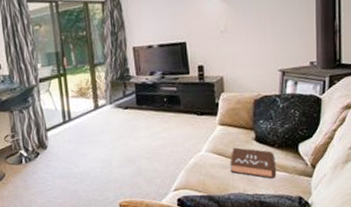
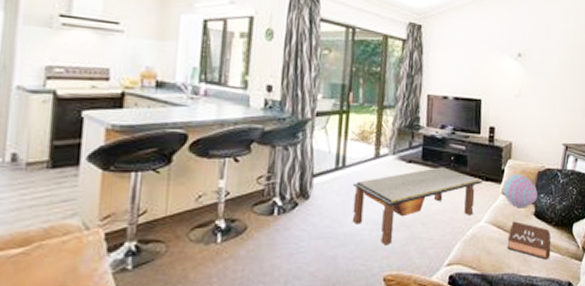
coffee table: none [80,108,198,179] -> present [352,167,482,246]
cushion: none [219,104,256,135] -> present [503,173,537,207]

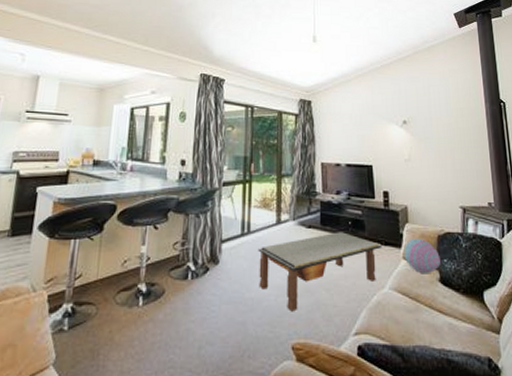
book: present [507,221,551,260] -> none [414,288,464,331]

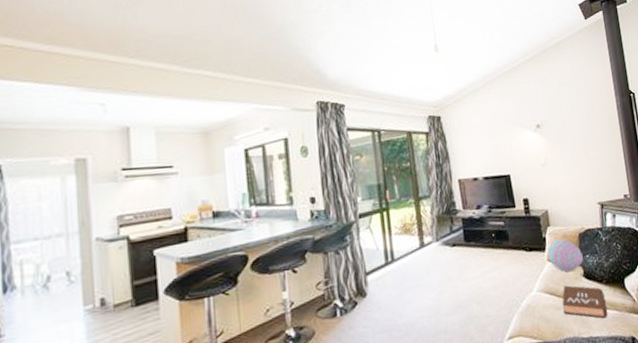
coffee table: present [258,232,382,312] -> none [405,245,527,329]
book: none [414,288,464,331] -> present [562,285,608,319]

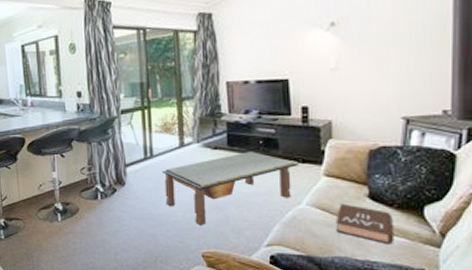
coffee table: none [405,245,527,329] -> present [162,151,299,226]
cushion: present [547,239,583,272] -> none [325,153,370,189]

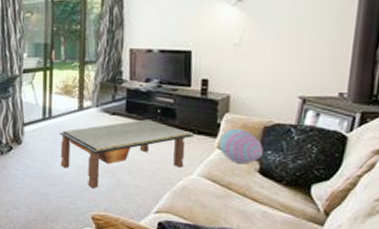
cushion: none [325,153,370,189] -> present [219,128,263,164]
book: present [335,204,395,245] -> none [224,177,281,220]

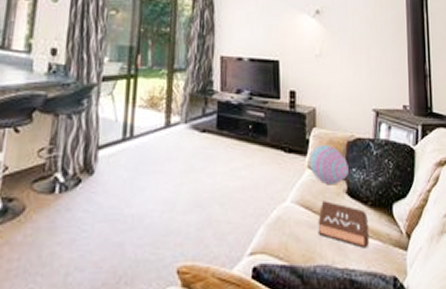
coffee table: present [60,119,194,189] -> none [141,137,285,230]
book: none [224,177,281,220] -> present [318,201,370,248]

